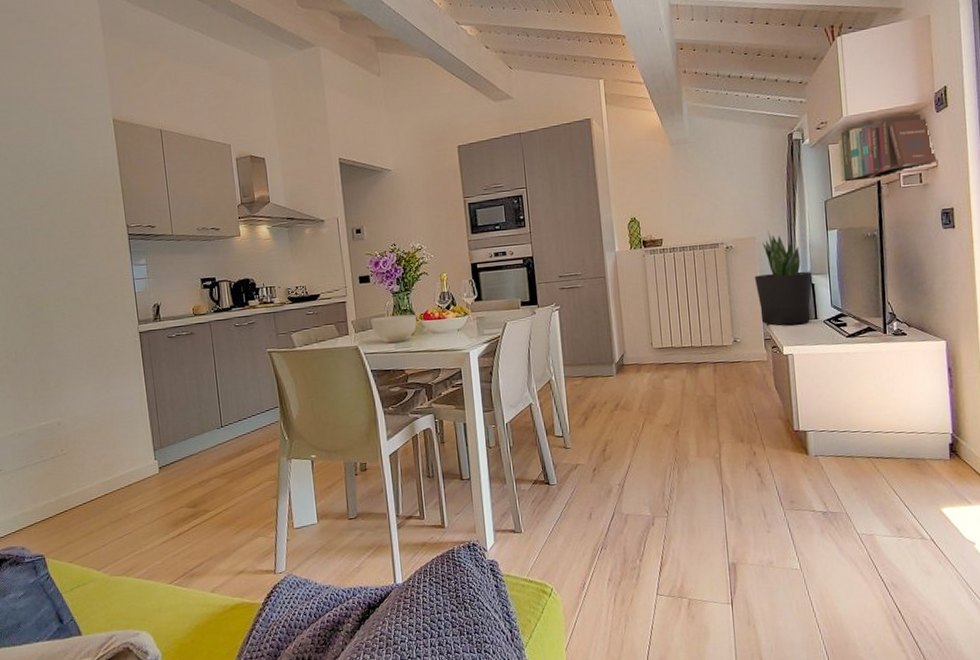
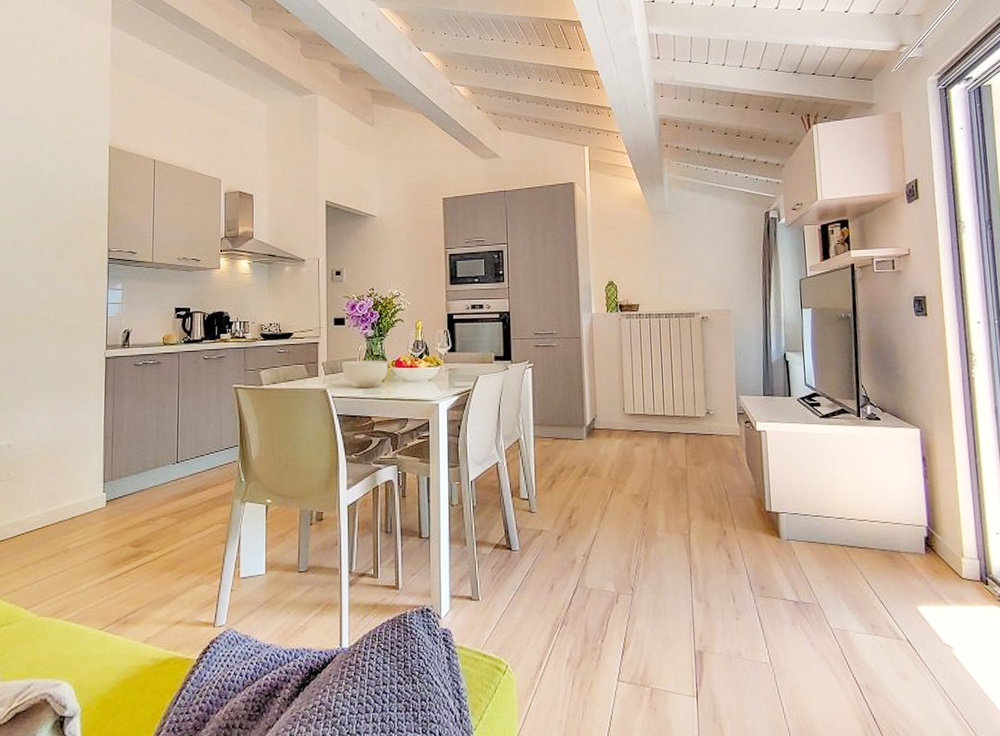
planter: present [754,231,813,326] -> none [728,304,787,401]
books: present [838,113,937,182] -> none [813,202,909,263]

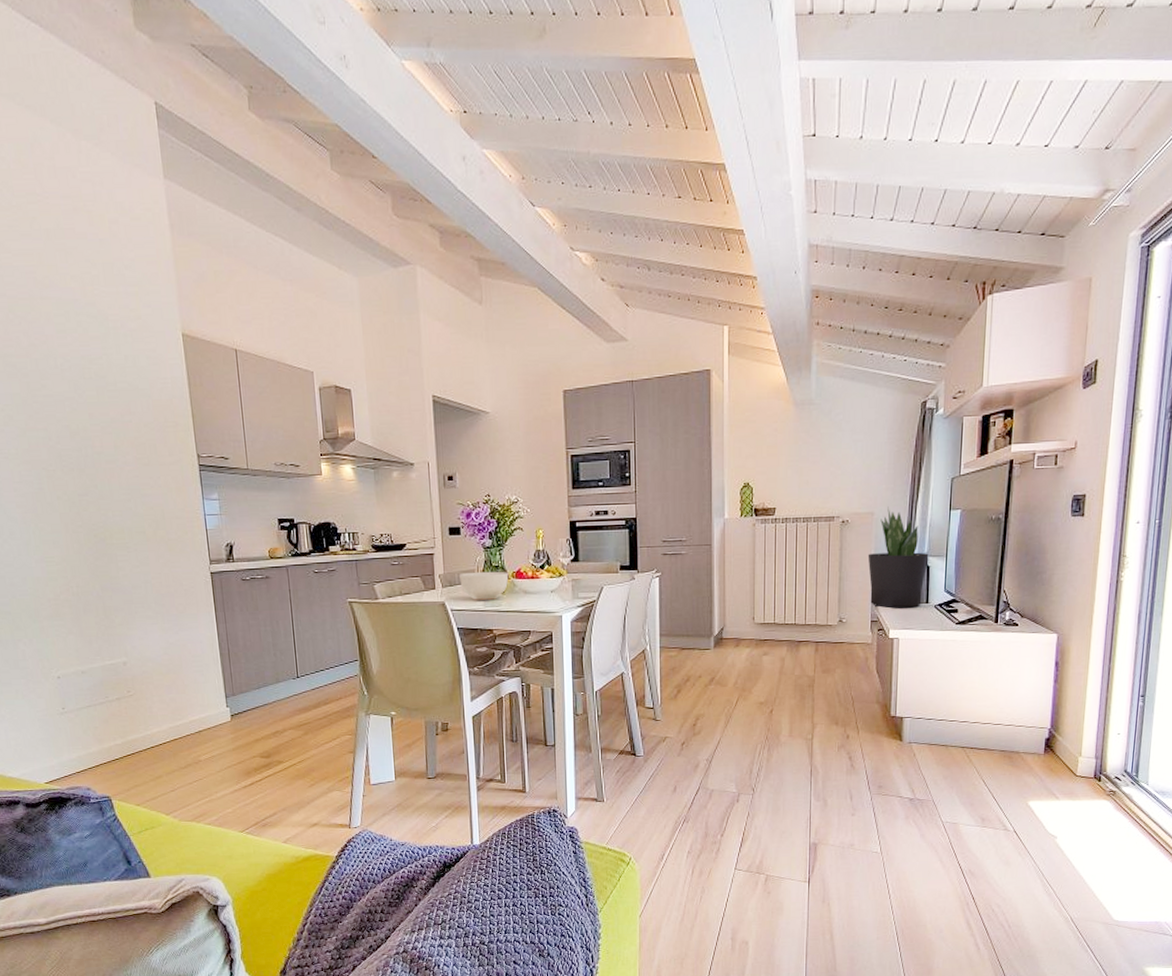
planter: none [728,304,787,401] -> present [867,507,929,609]

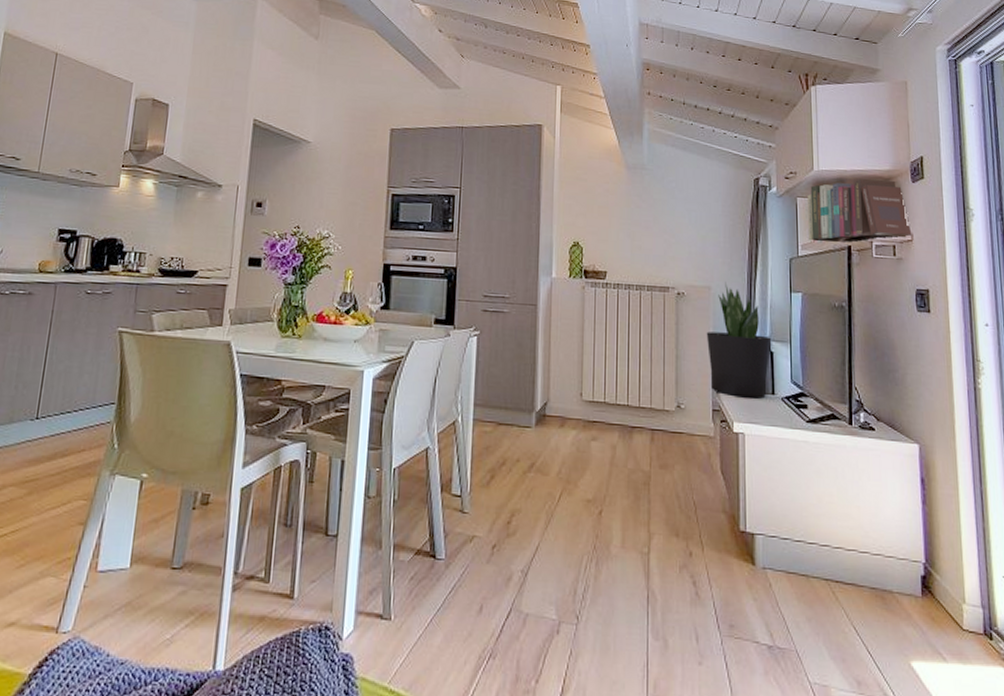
bowl: present [459,571,509,600] -> none [251,309,309,345]
books: none [972,388,1076,459] -> present [808,178,912,243]

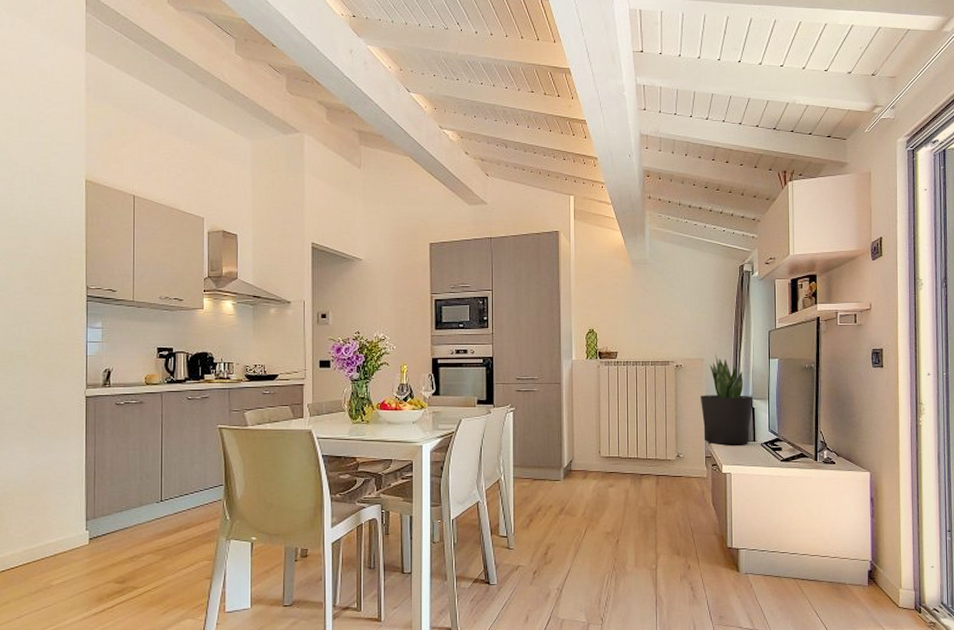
books: present [808,178,912,243] -> none [784,259,871,315]

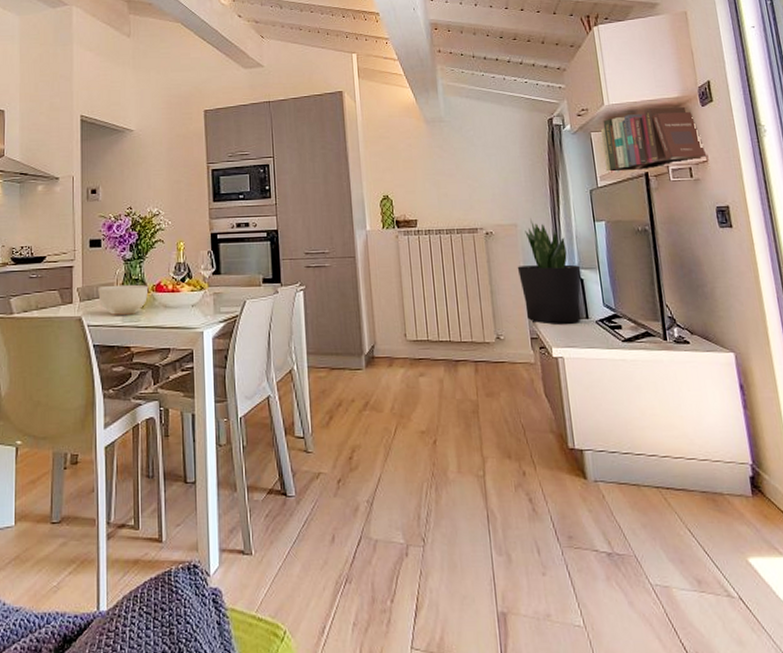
bowl: none [327,402,374,429] -> present [98,284,149,315]
books: none [784,259,871,315] -> present [601,106,707,172]

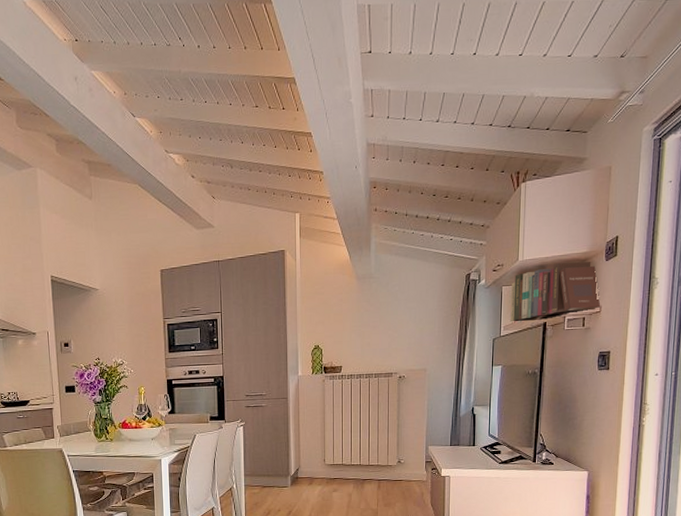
bowl: present [98,284,149,315] -> none [74,422,116,447]
planter: present [517,218,582,324] -> none [422,364,475,451]

